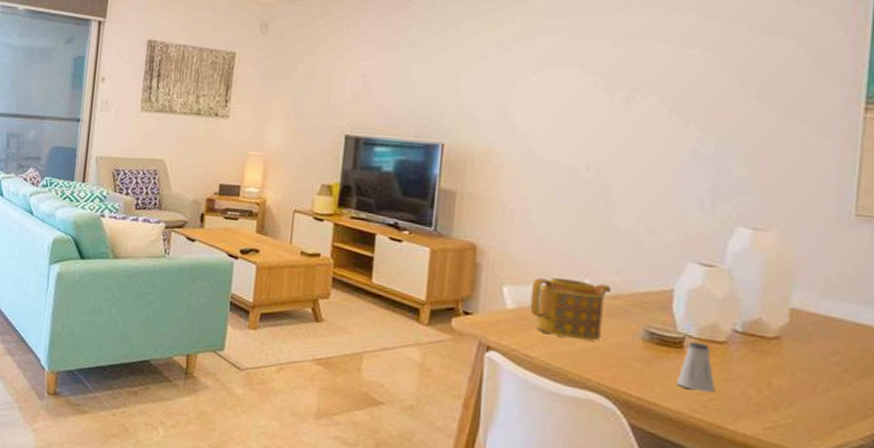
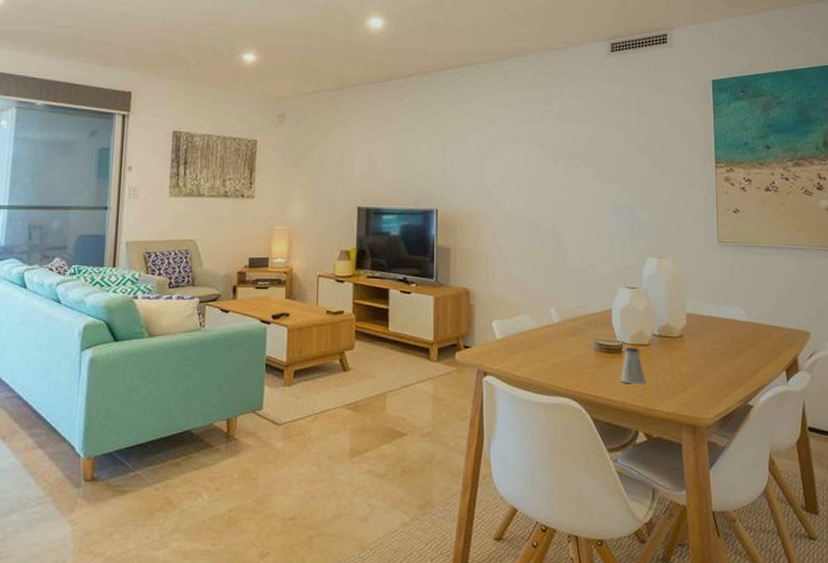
teapot: present [530,278,612,341] -> none [513,310,570,356]

